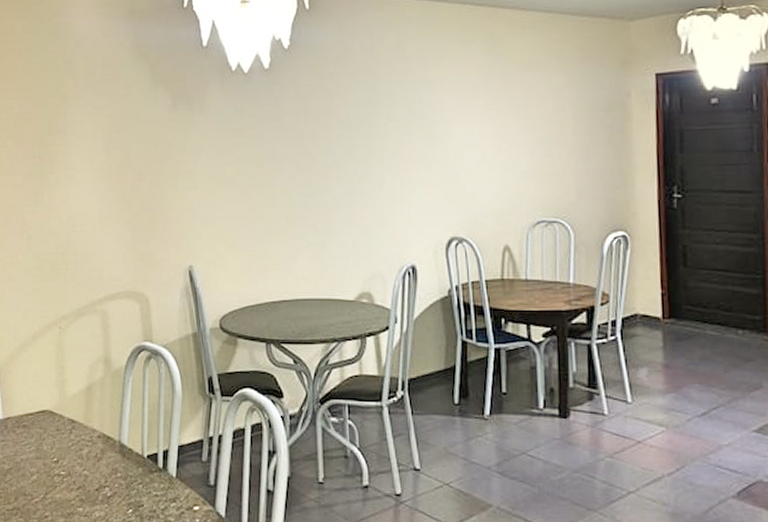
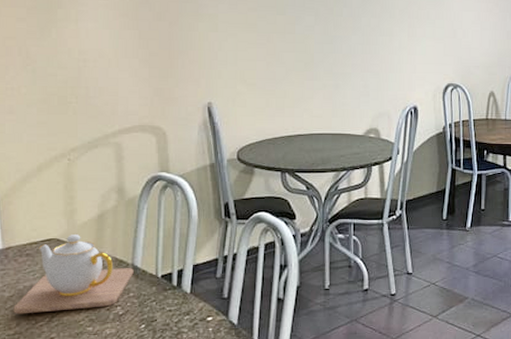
teapot: none [12,407,121,489] -> present [13,235,134,314]

